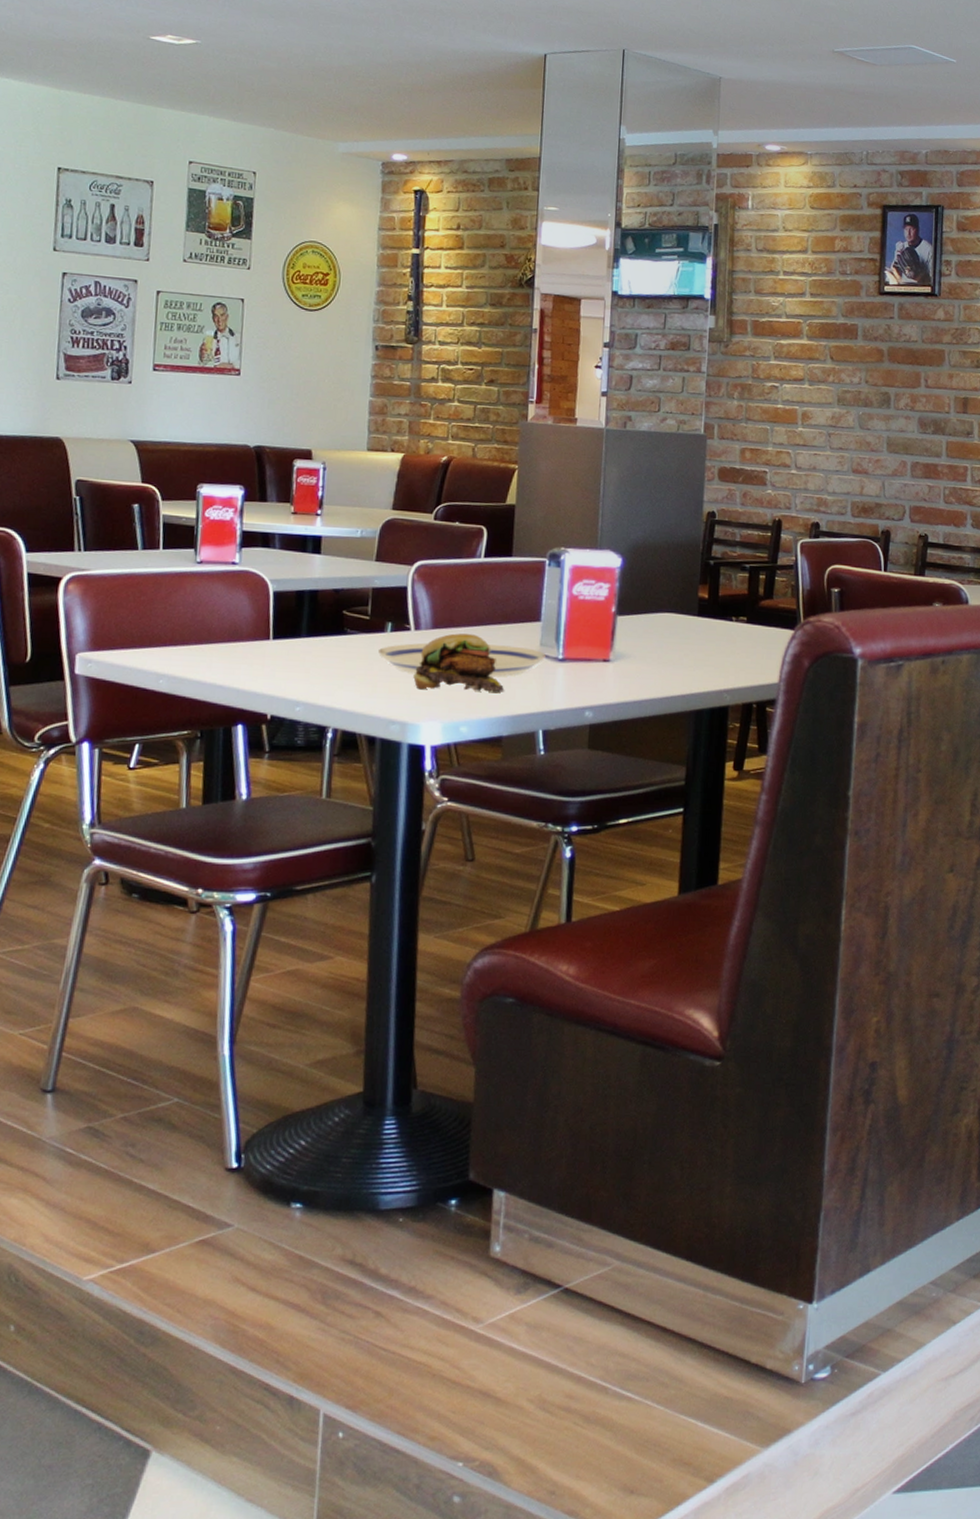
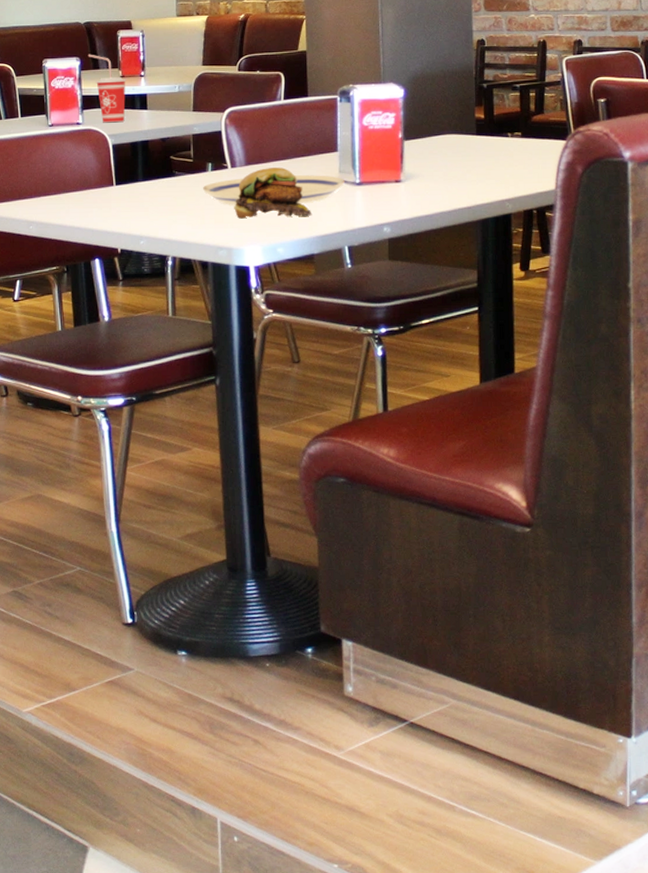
beverage cup: none [254,483,299,566] -> present [87,54,126,123]

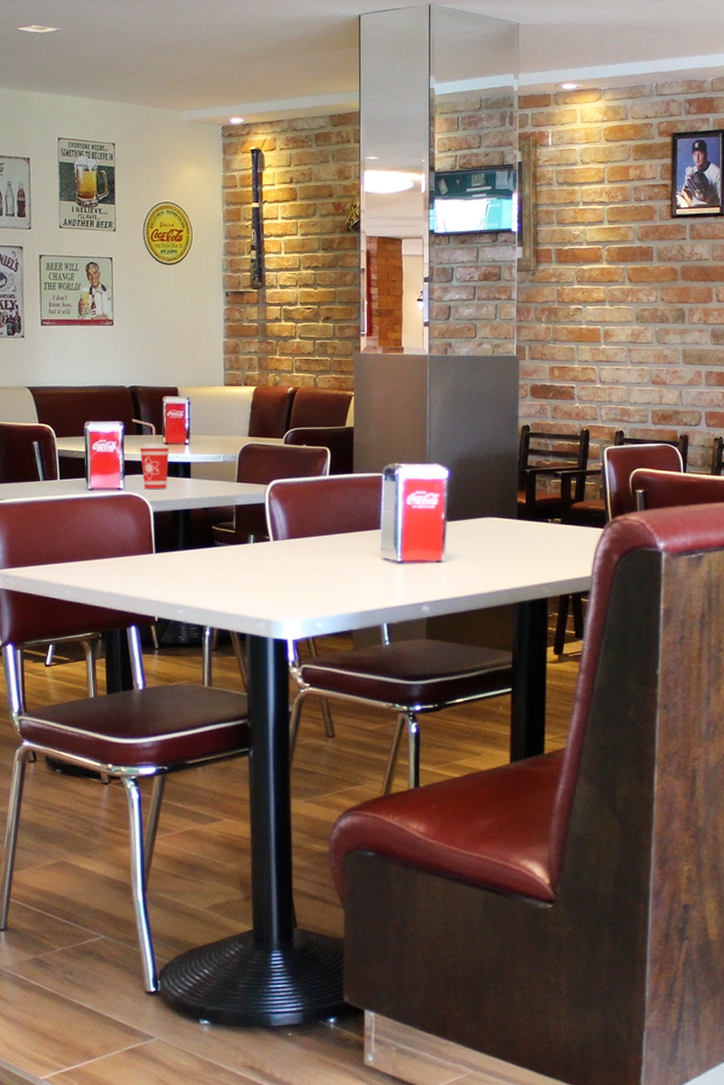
plate: present [202,175,345,205] -> none [243,551,386,579]
burger: present [234,167,312,219] -> none [274,542,353,593]

